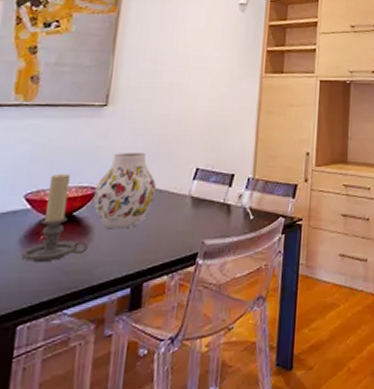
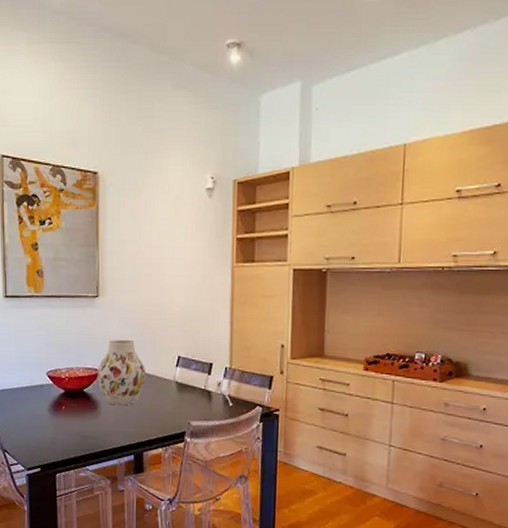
candle holder: present [21,173,88,263] -> none [51,356,98,428]

